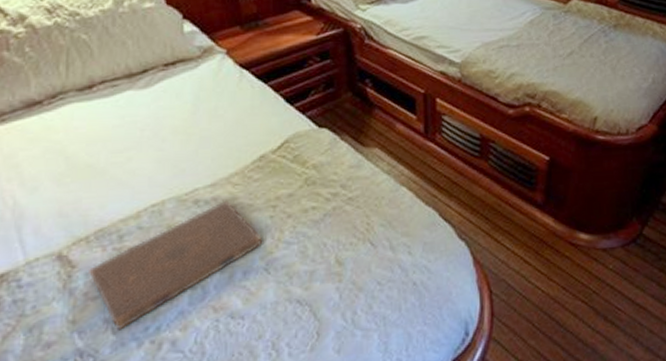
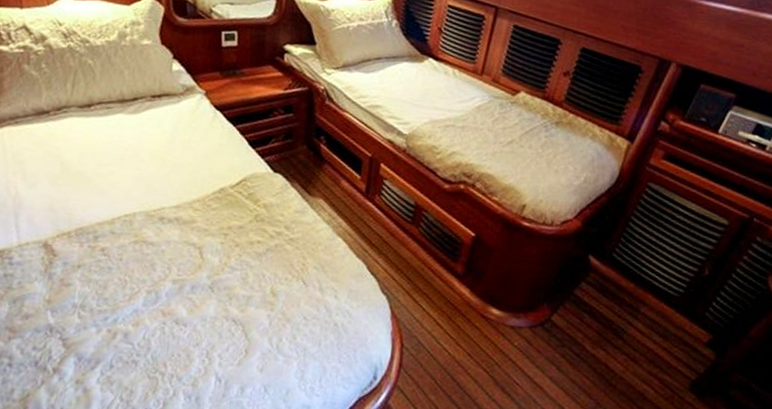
book: present [89,200,263,331] -> none [66,221,212,316]

